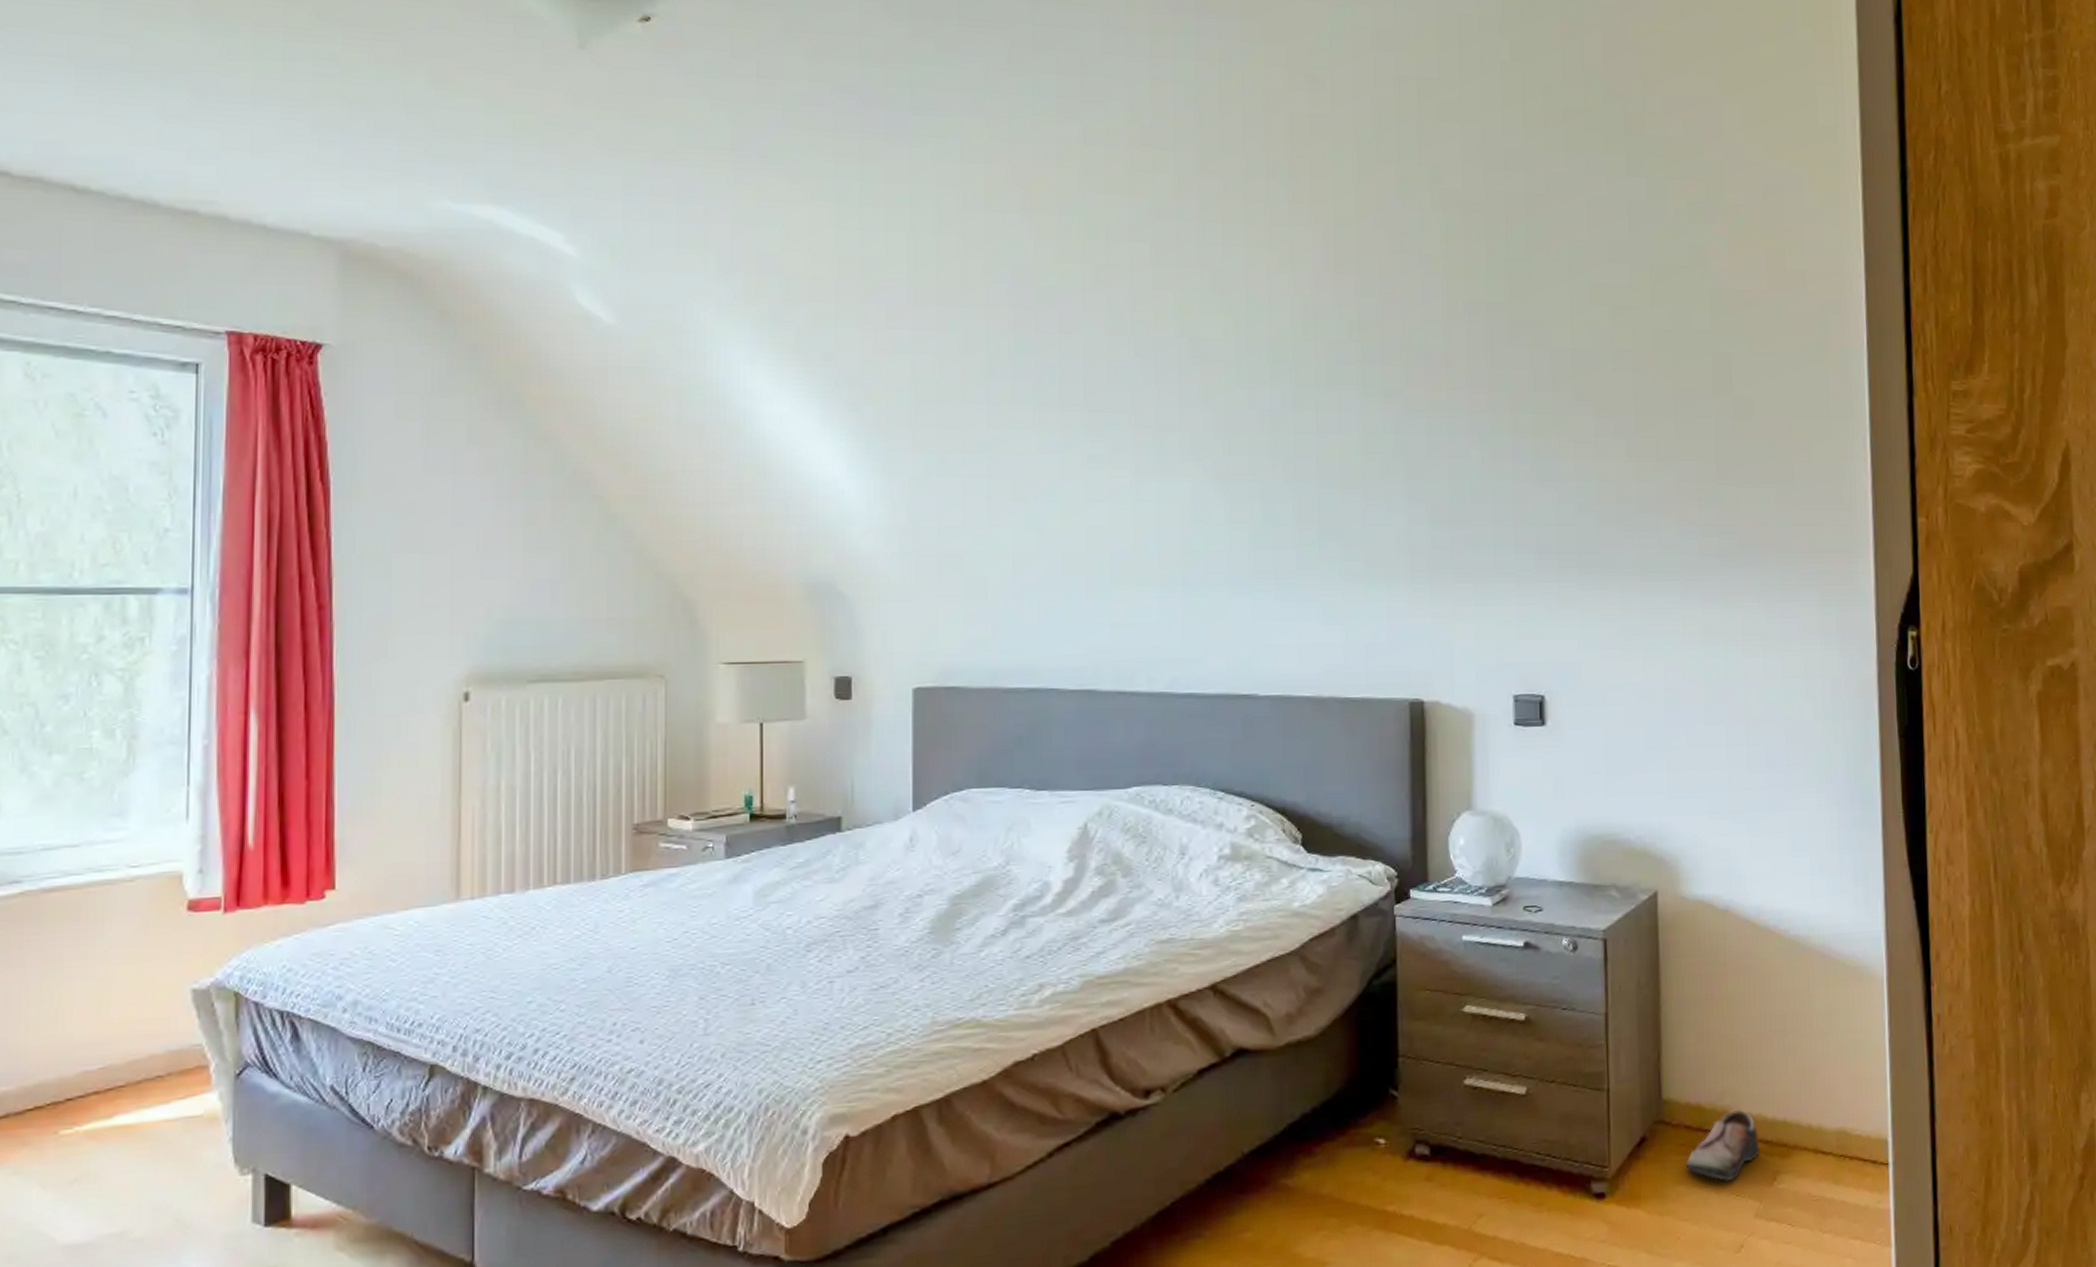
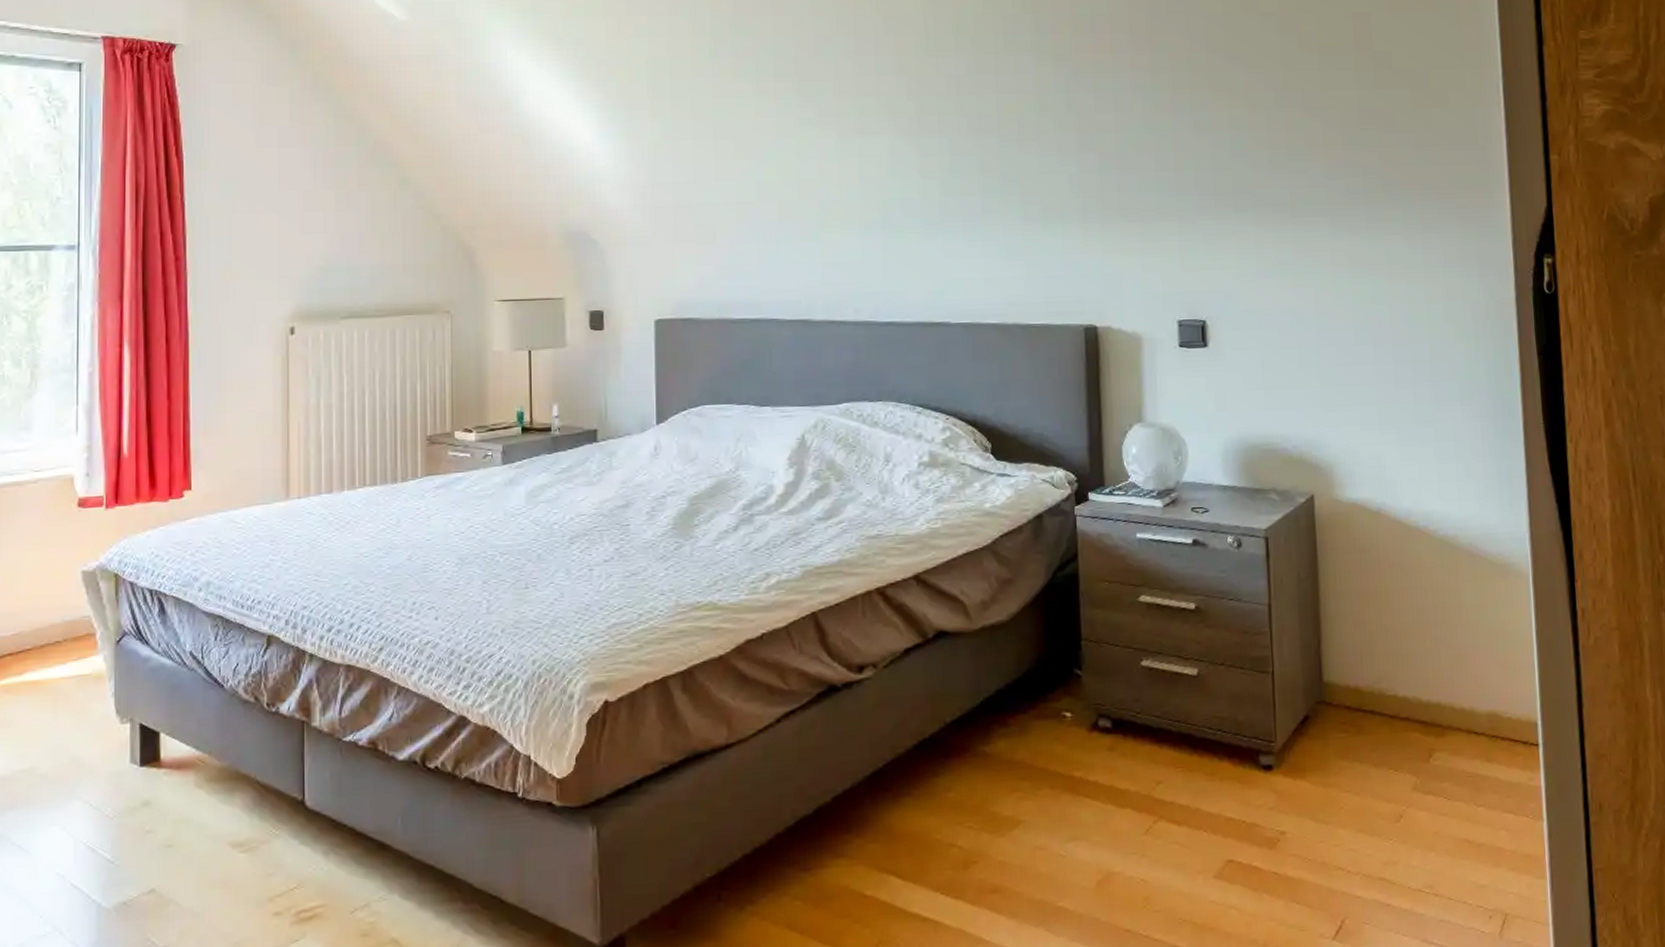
shoe: present [1686,1110,1760,1182] -> none [1346,693,1416,758]

